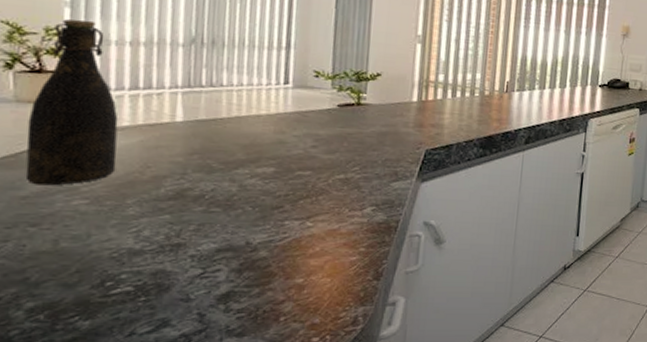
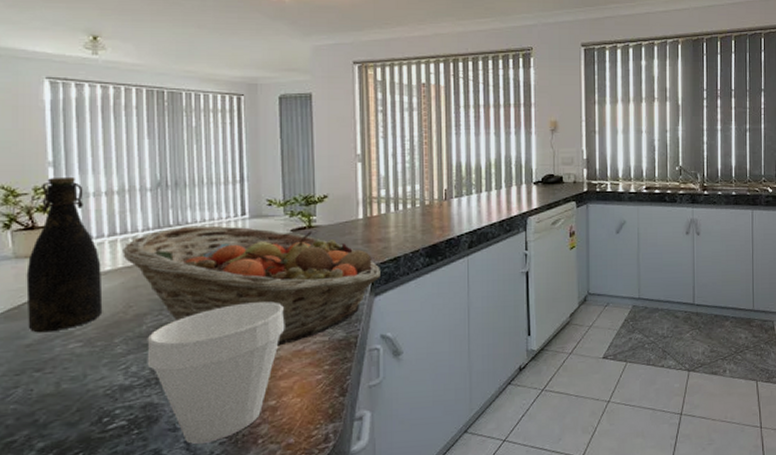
fruit basket: none [144,88,430,223] -> present [123,225,380,346]
cup: none [162,175,322,316] -> present [147,301,285,444]

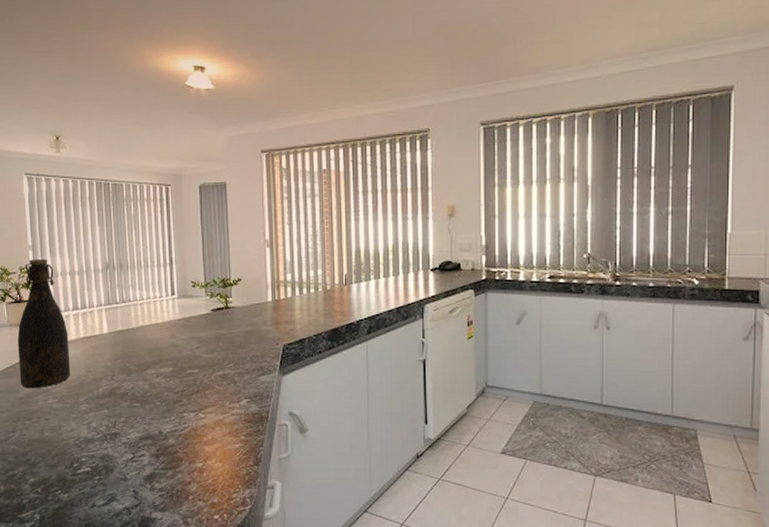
fruit basket: present [123,225,380,346] -> none [83,303,288,415]
cup: present [147,301,285,444] -> none [103,374,208,494]

